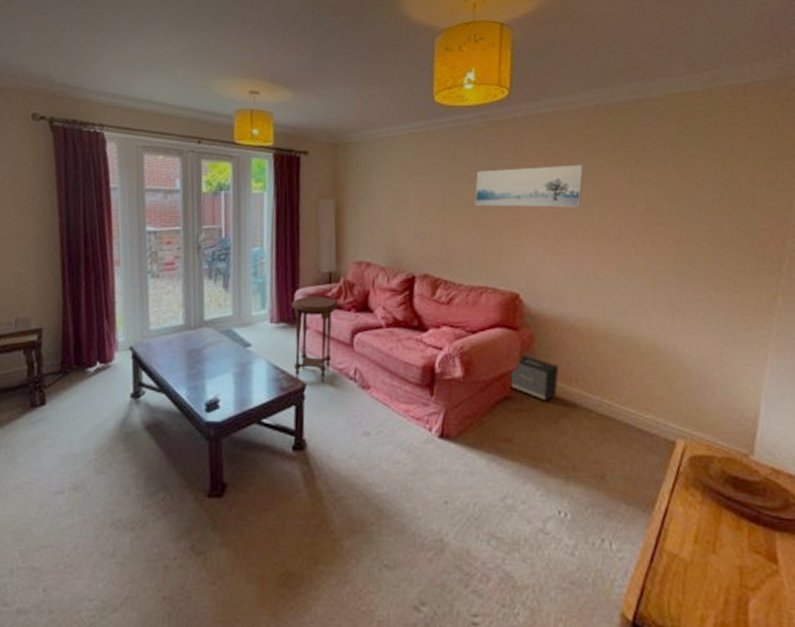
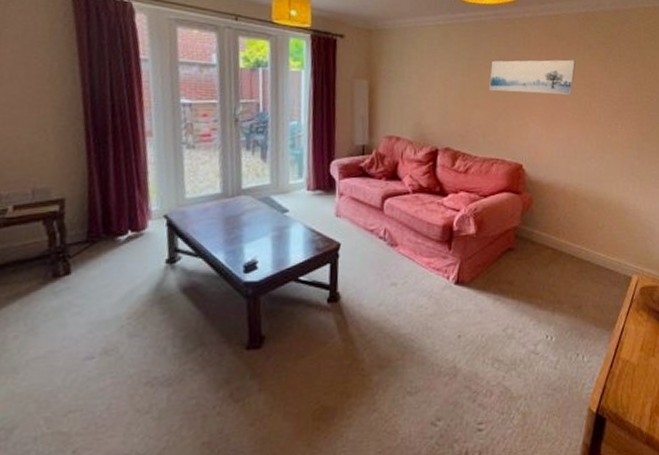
side table: present [291,296,338,384] -> none [327,166,370,243]
speaker: present [509,354,559,402] -> none [512,213,551,251]

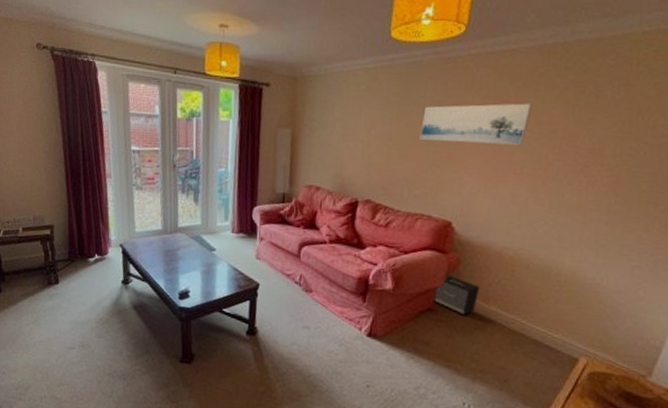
speaker: none [512,213,551,251] -> present [432,274,481,316]

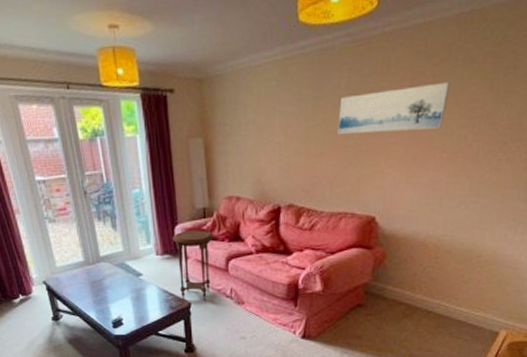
side table: none [250,212,289,285] -> present [173,230,213,302]
speaker: present [432,274,481,316] -> none [361,269,406,307]

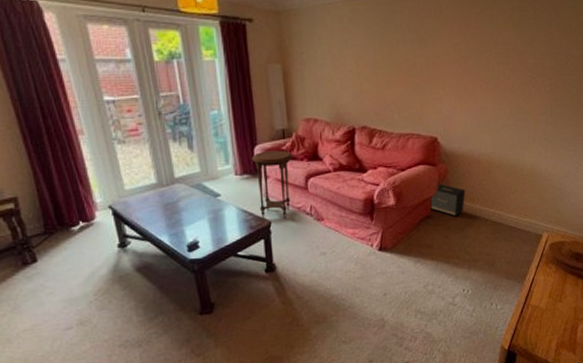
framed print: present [337,82,451,134] -> none [402,27,489,65]
speaker: none [361,269,406,307] -> present [429,183,466,217]

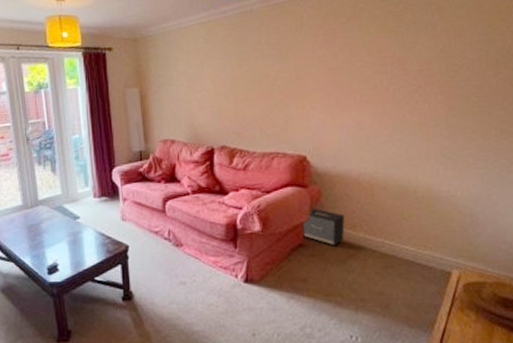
side table: present [252,150,292,220] -> none [110,172,150,245]

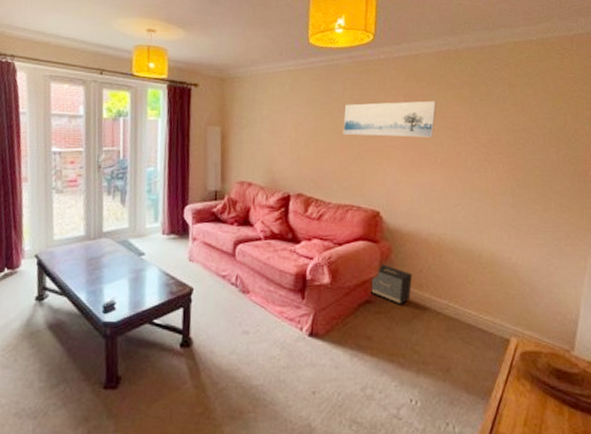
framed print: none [261,36,360,82] -> present [343,100,437,138]

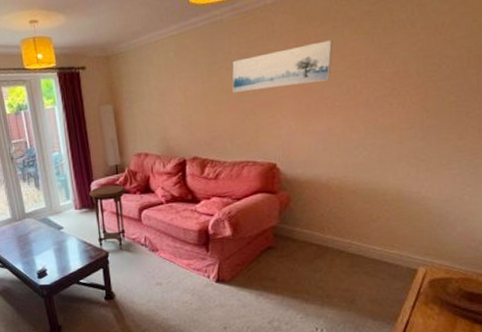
side table: none [181,211,222,288] -> present [89,184,126,251]
speaker: present [370,264,413,305] -> none [271,212,314,248]

